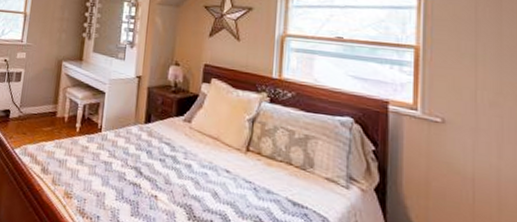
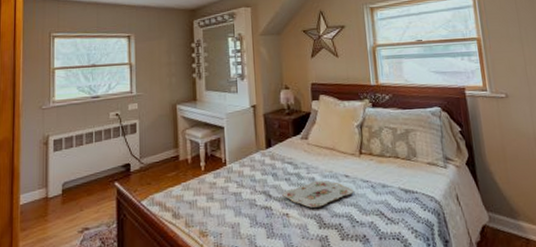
serving tray: none [154,168,233,198] -> present [282,180,354,208]

